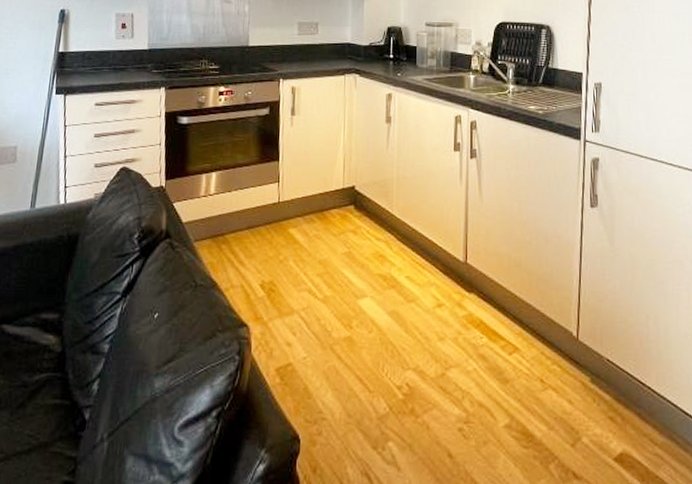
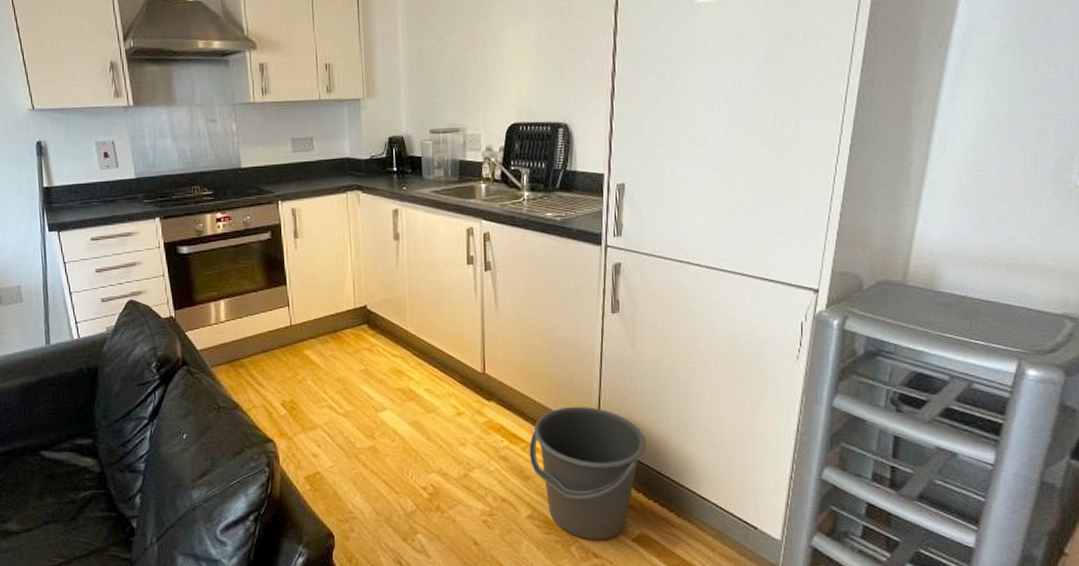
bucket: none [508,303,627,457] -> present [529,406,647,540]

